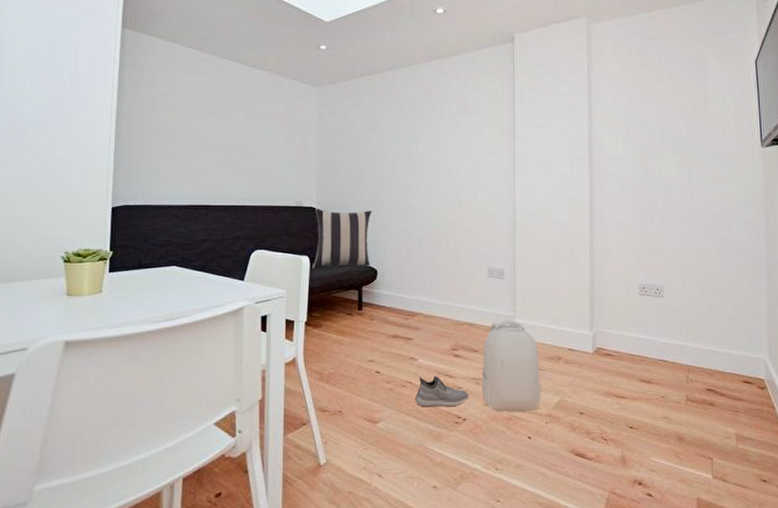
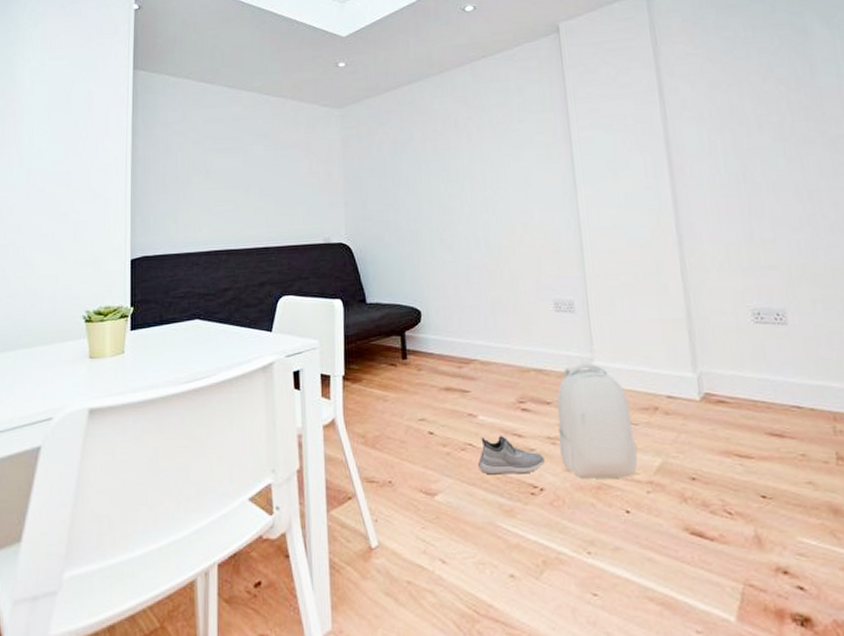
pillow: present [312,208,372,268] -> none [345,242,412,313]

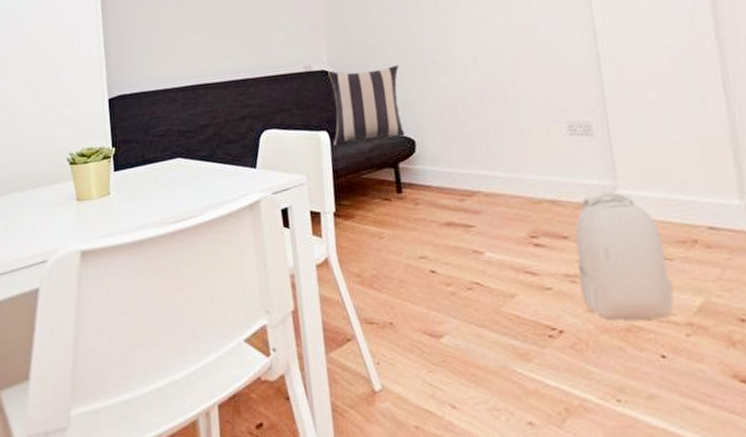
pillow: none [345,242,412,313] -> present [328,65,405,146]
athletic shoe: present [478,436,545,475] -> none [487,273,564,316]

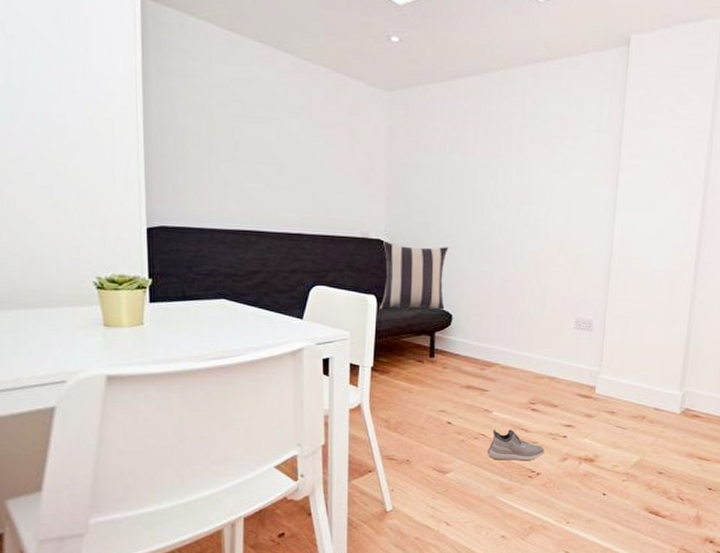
athletic shoe: none [487,273,564,316] -> present [487,429,545,461]
backpack: present [575,192,674,320] -> none [558,375,623,469]

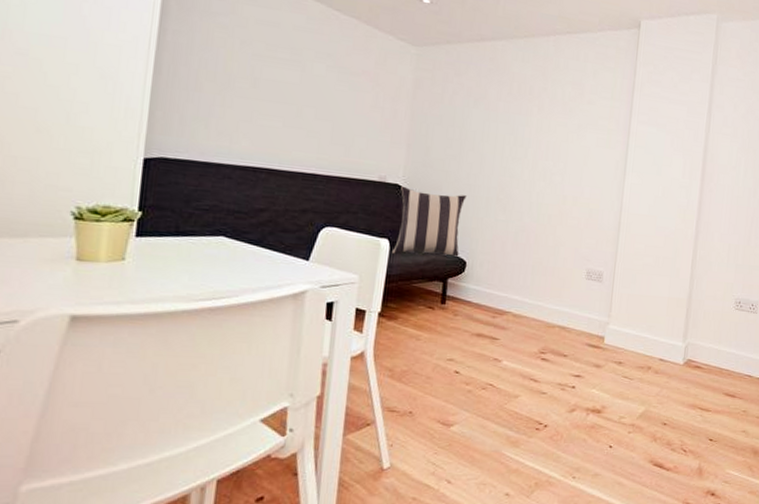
athletic shoe: present [487,429,545,461] -> none [495,379,553,413]

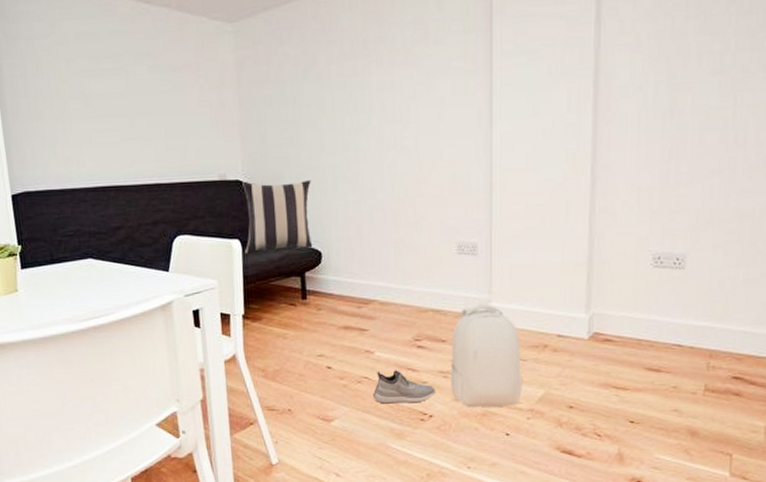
athletic shoe: none [495,379,553,413] -> present [373,370,436,404]
backpack: none [567,326,630,420] -> present [451,304,522,407]

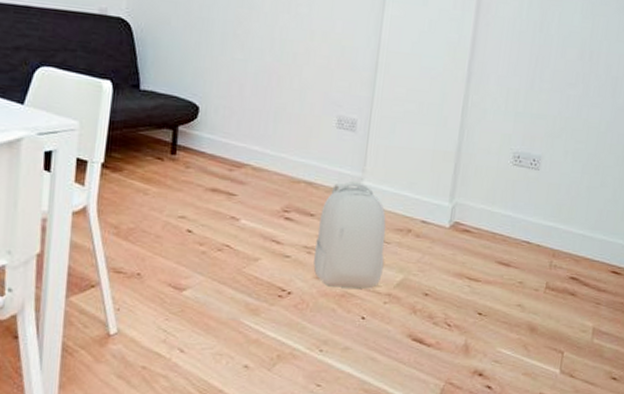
pillow: present [242,180,313,254] -> none [115,19,199,101]
athletic shoe: present [373,370,436,404] -> none [232,240,298,278]

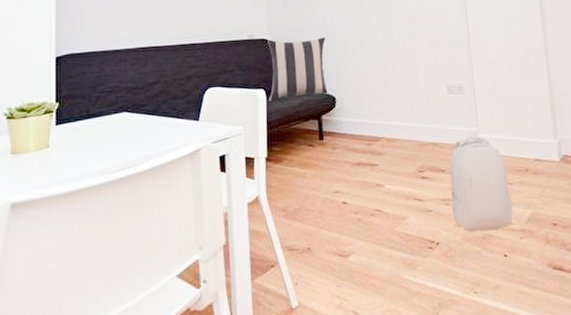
pillow: none [115,19,199,101] -> present [268,37,328,102]

